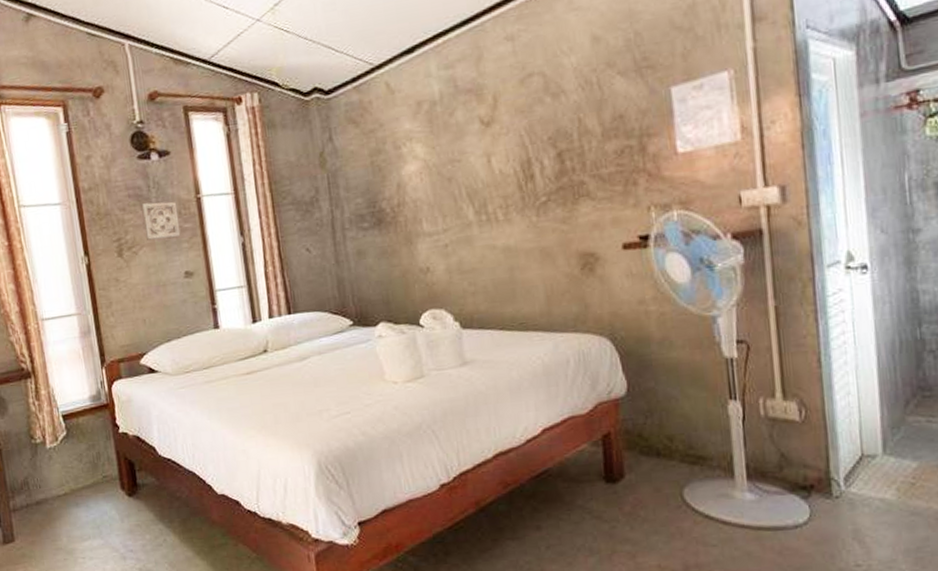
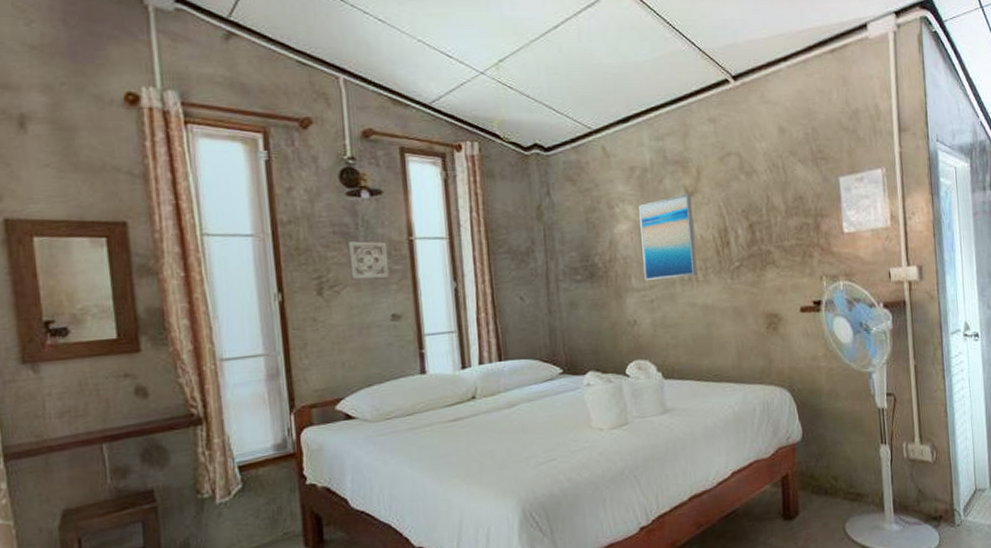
wall art: none [428,125,497,225] -> present [639,194,698,281]

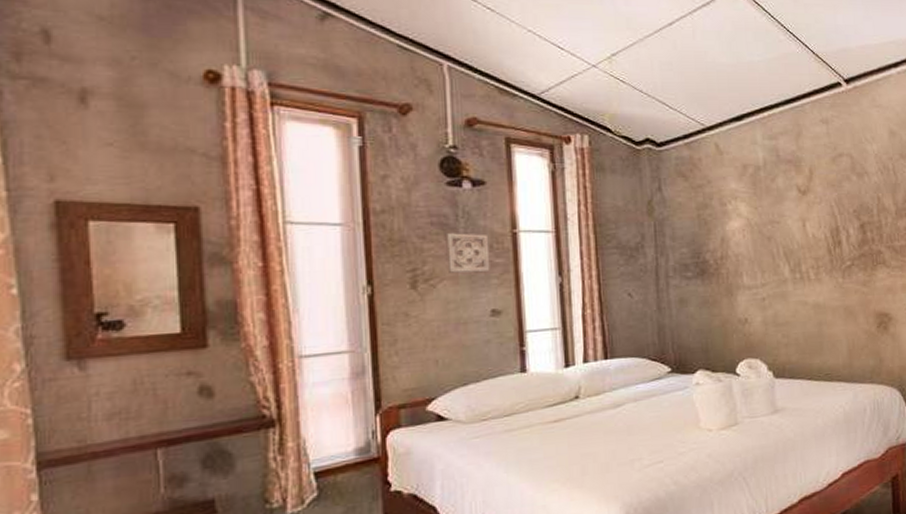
wall art: present [639,194,698,281] -> none [751,193,809,279]

